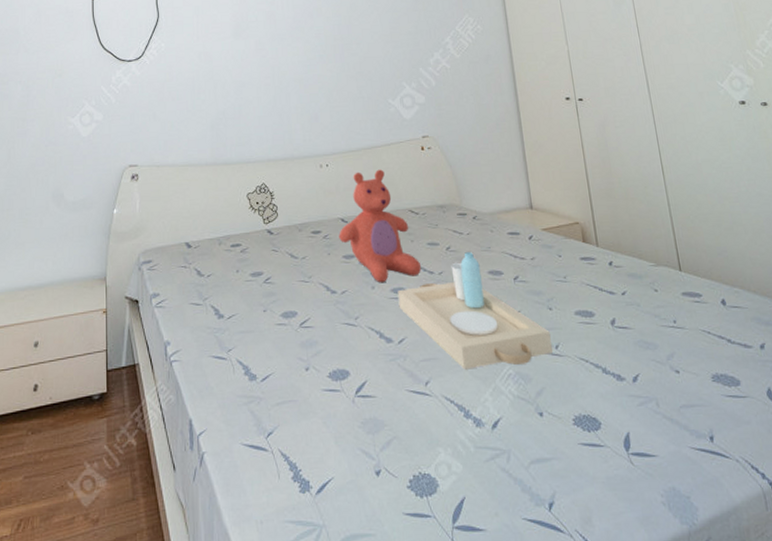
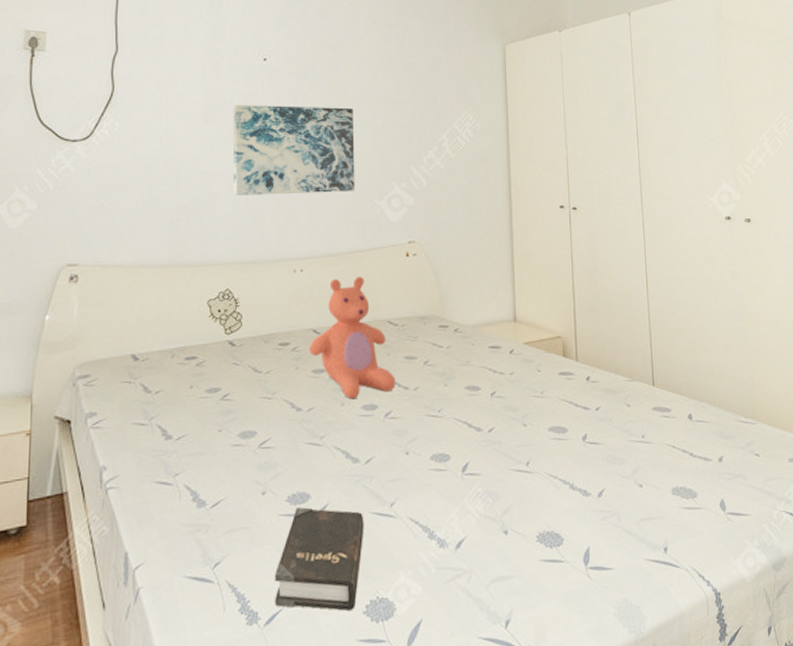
wall art: none [258,19,370,101] -> present [232,105,355,195]
hardback book: none [321,383,403,484] -> present [274,507,364,611]
serving tray: present [397,252,553,370] -> none [368,366,523,489]

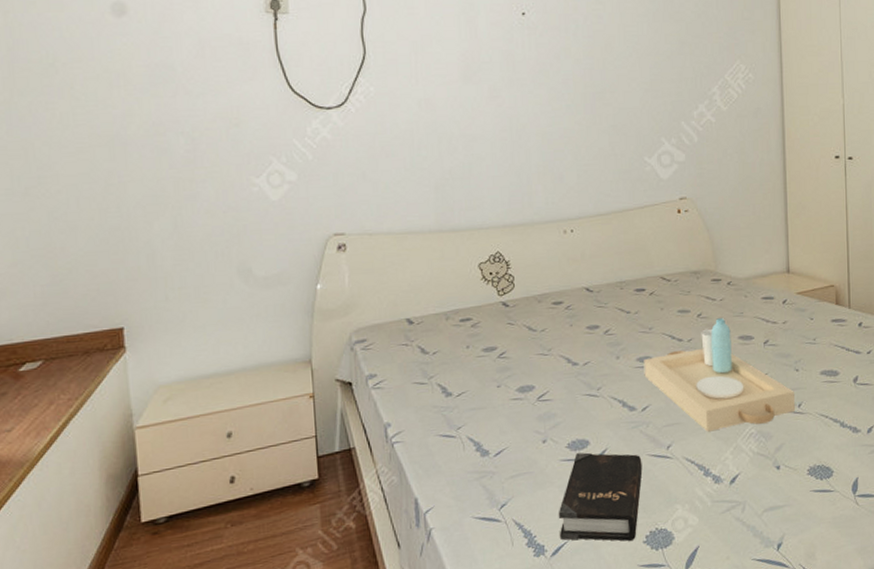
wall art: present [232,105,355,195] -> none [492,62,624,158]
teddy bear: present [309,276,397,400] -> none [583,234,671,353]
serving tray: none [368,366,523,489] -> present [643,318,795,432]

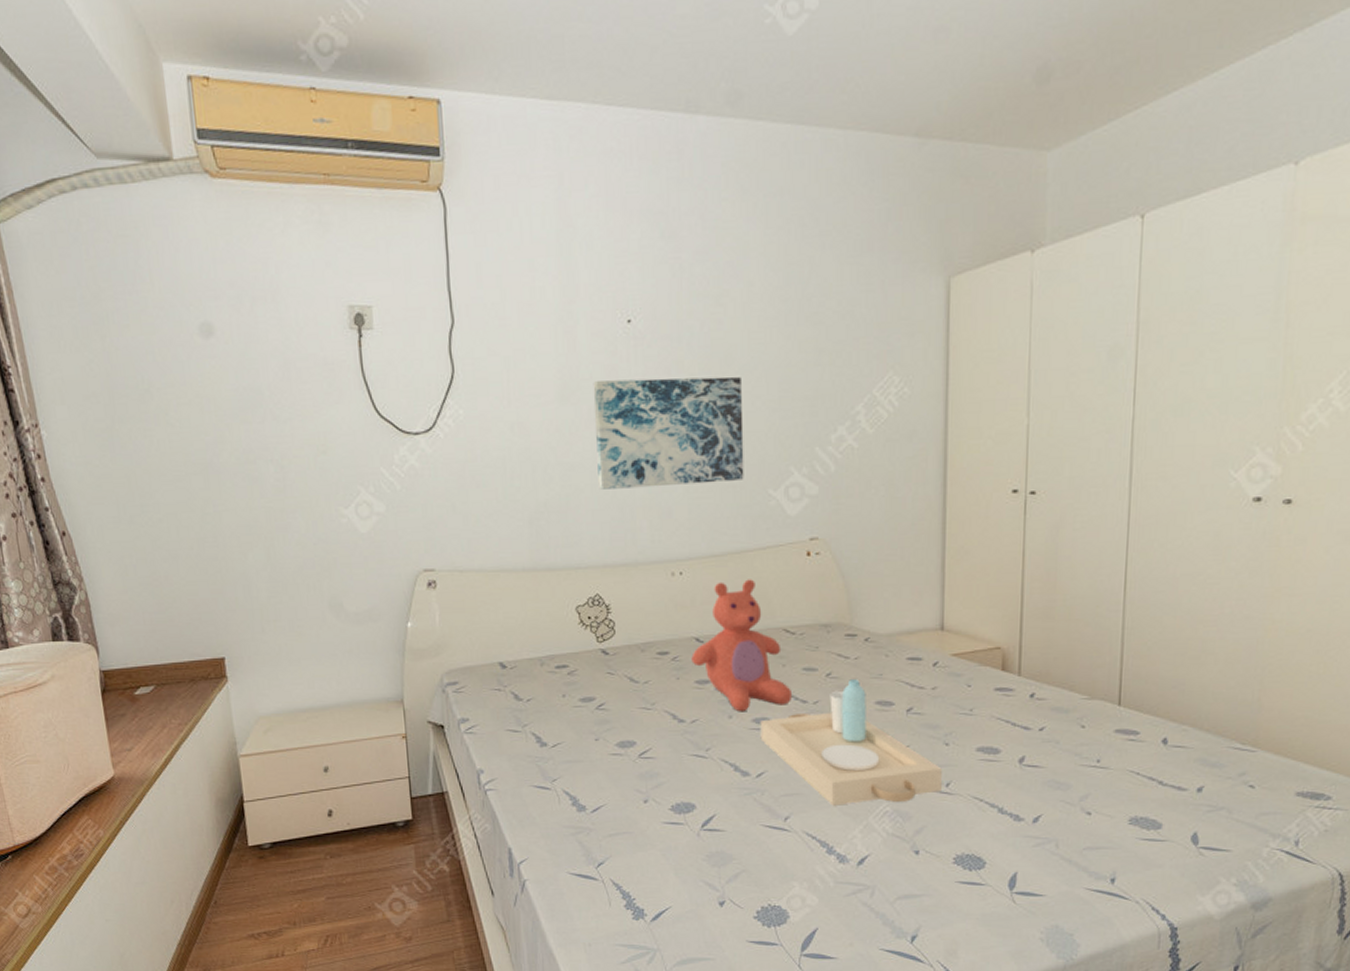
wall art: none [492,62,624,158] -> present [593,376,744,490]
hardback book: present [558,452,643,541] -> none [659,817,755,914]
teddy bear: none [583,234,671,353] -> present [691,579,793,712]

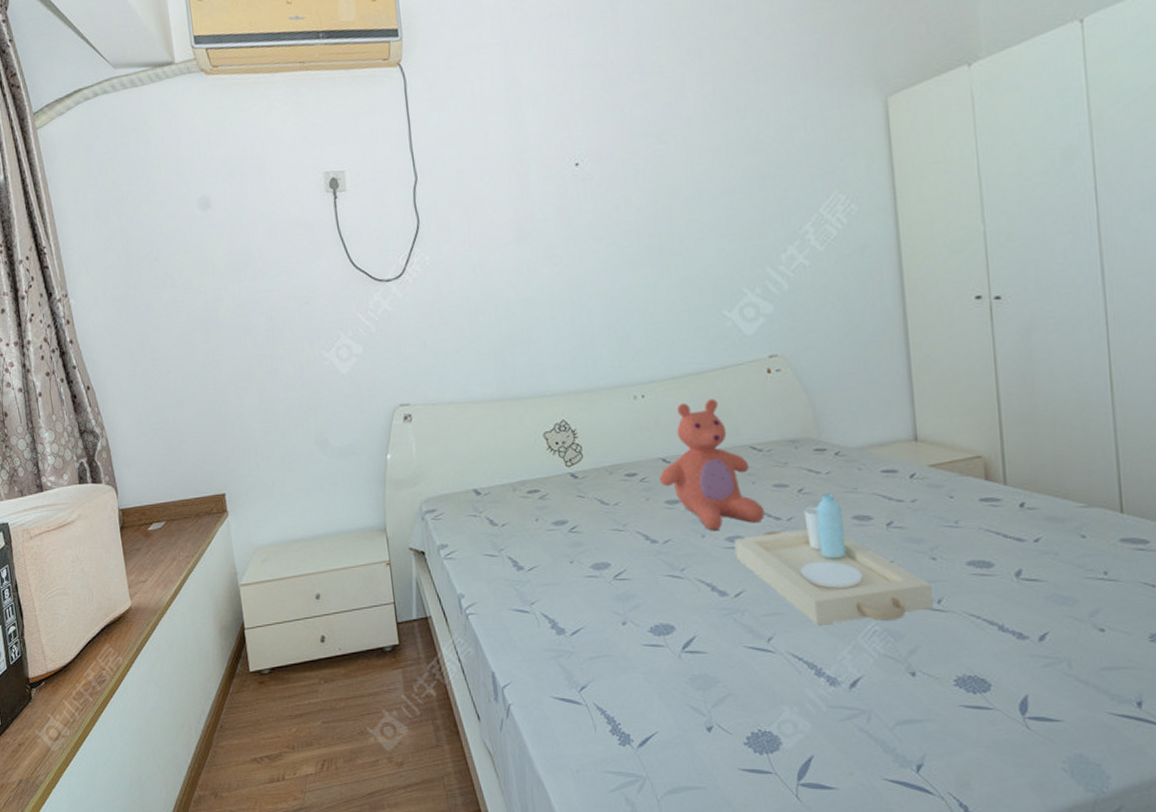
wall art: present [593,376,744,490] -> none [546,207,698,321]

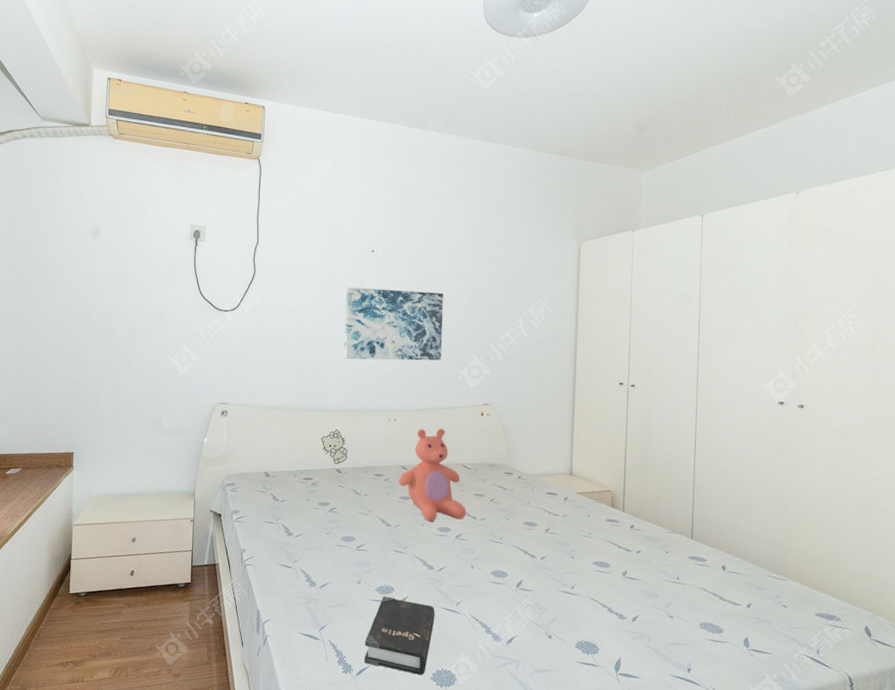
wall art: none [546,207,698,321] -> present [344,287,444,361]
hardback book: none [643,638,739,740] -> present [364,596,435,675]
serving tray: present [734,494,933,625] -> none [443,505,569,598]

